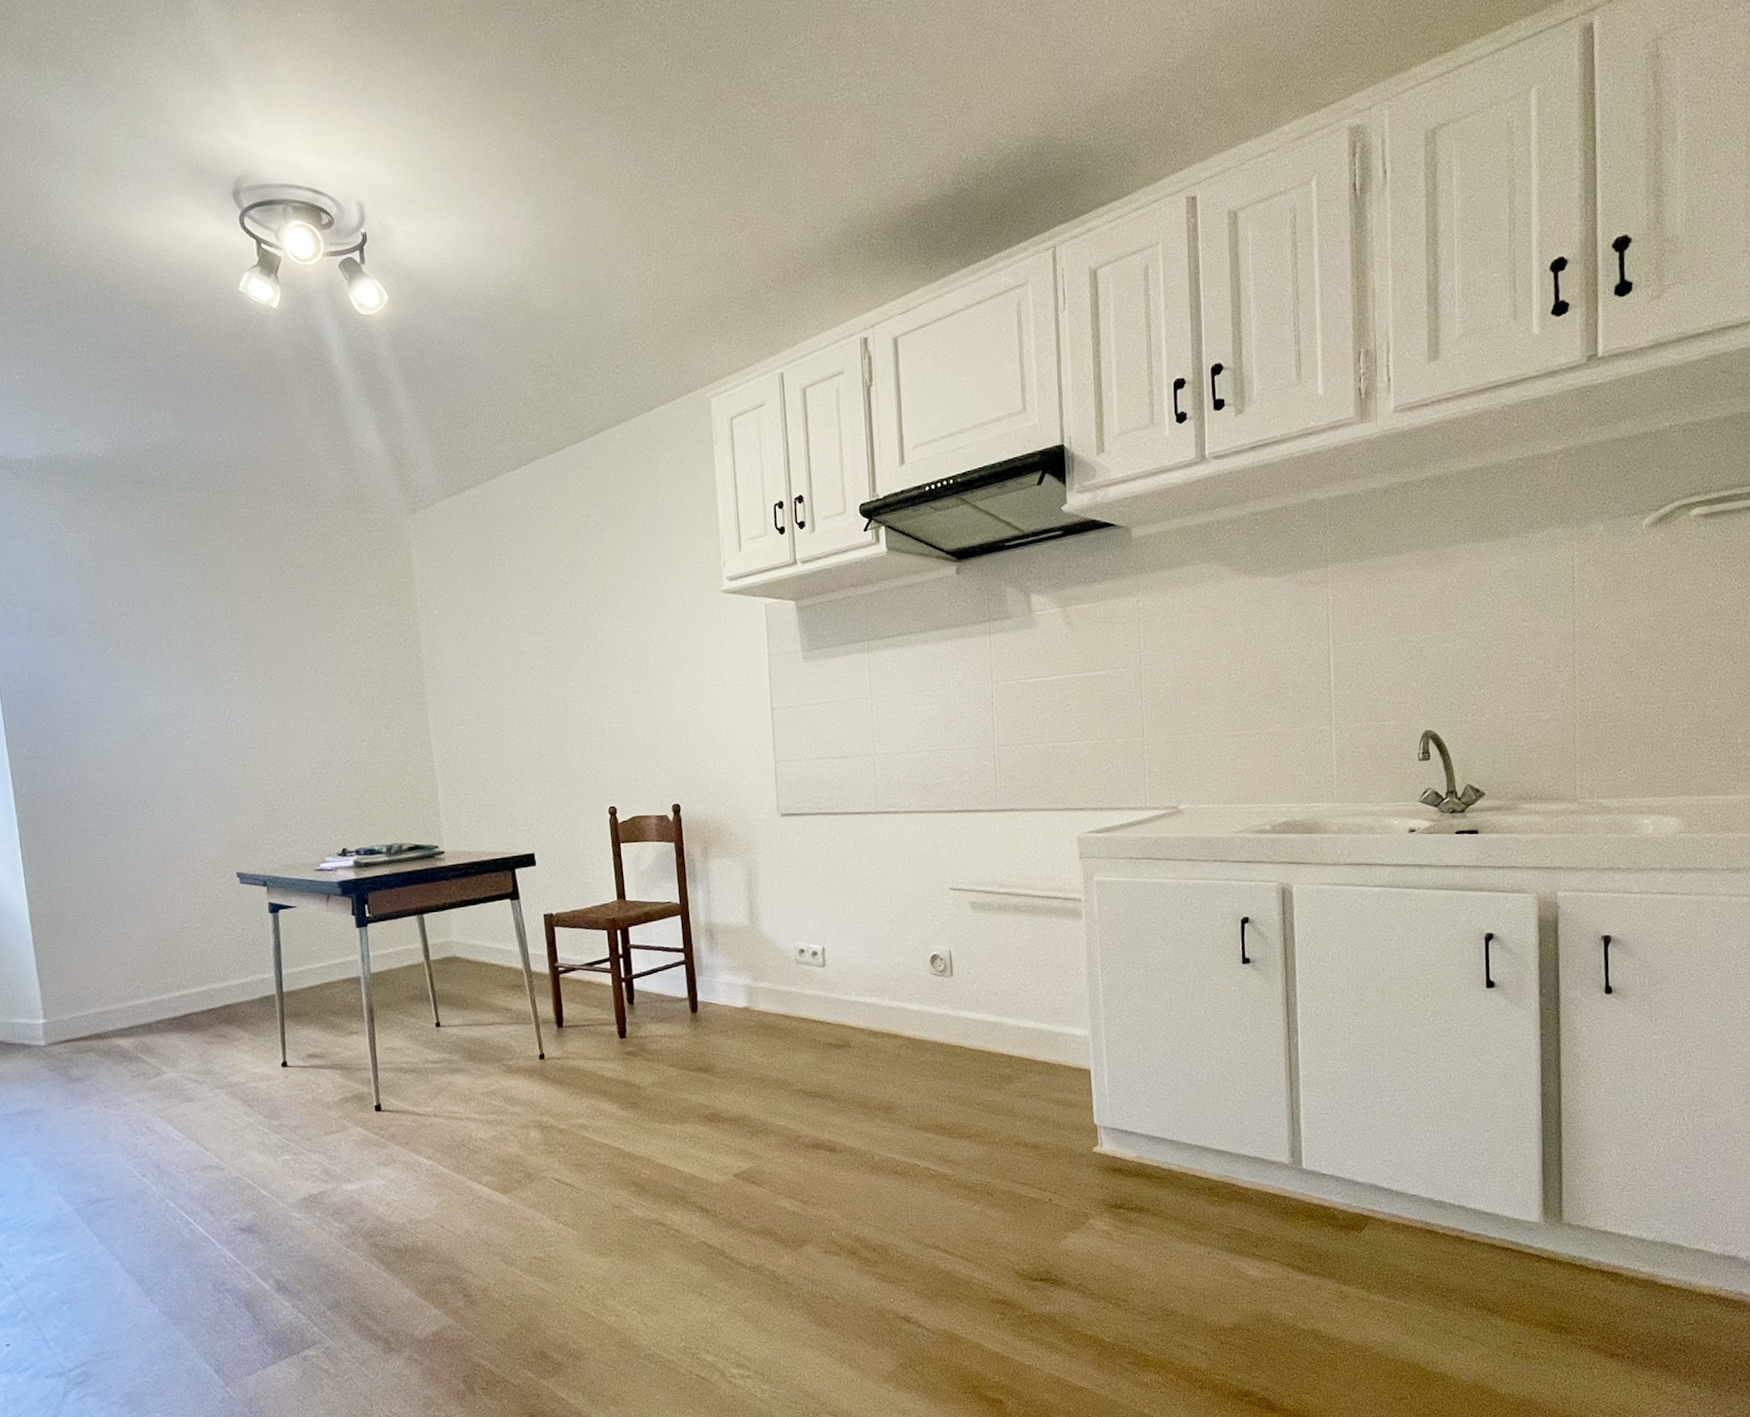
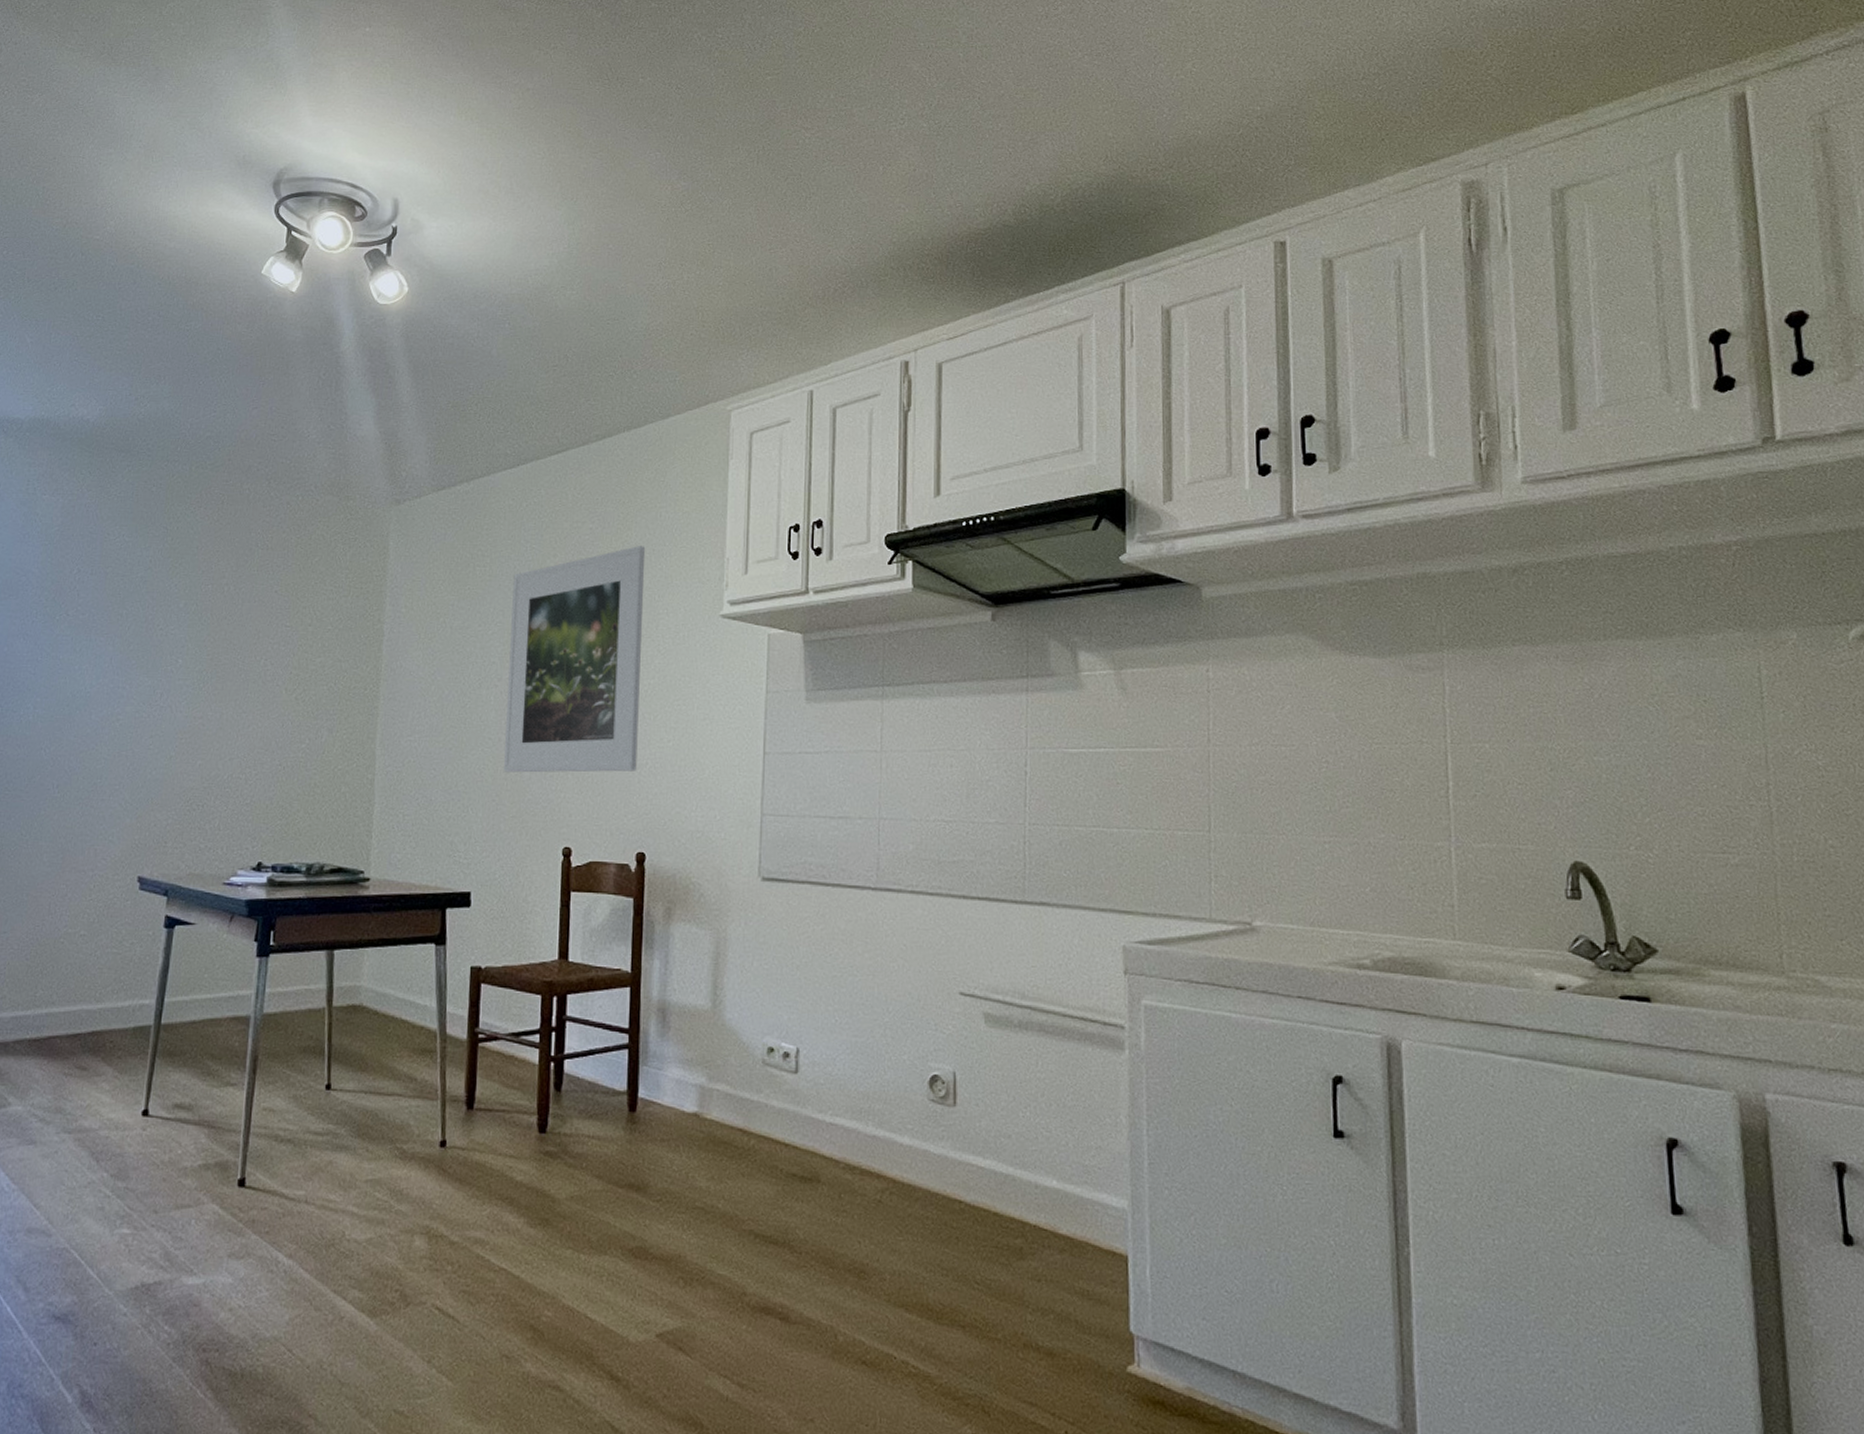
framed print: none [531,533,664,748] -> present [504,546,646,773]

